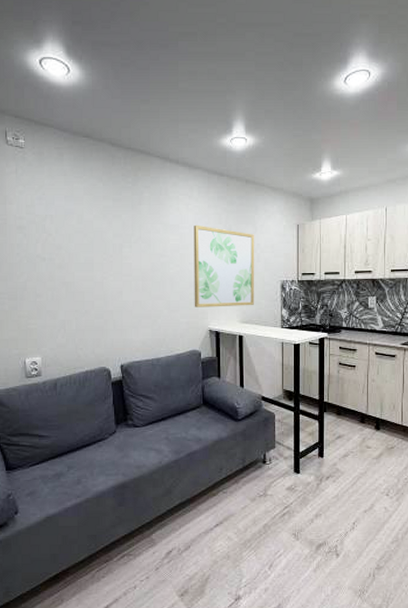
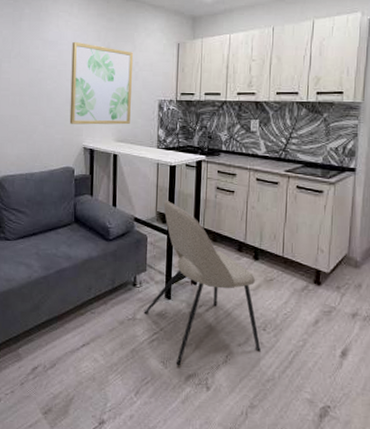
dining chair: none [274,377,385,537] -> present [143,200,261,366]

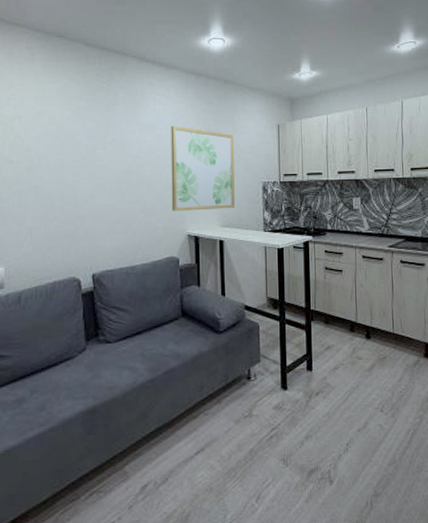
dining chair: present [143,200,261,366] -> none [260,284,380,462]

